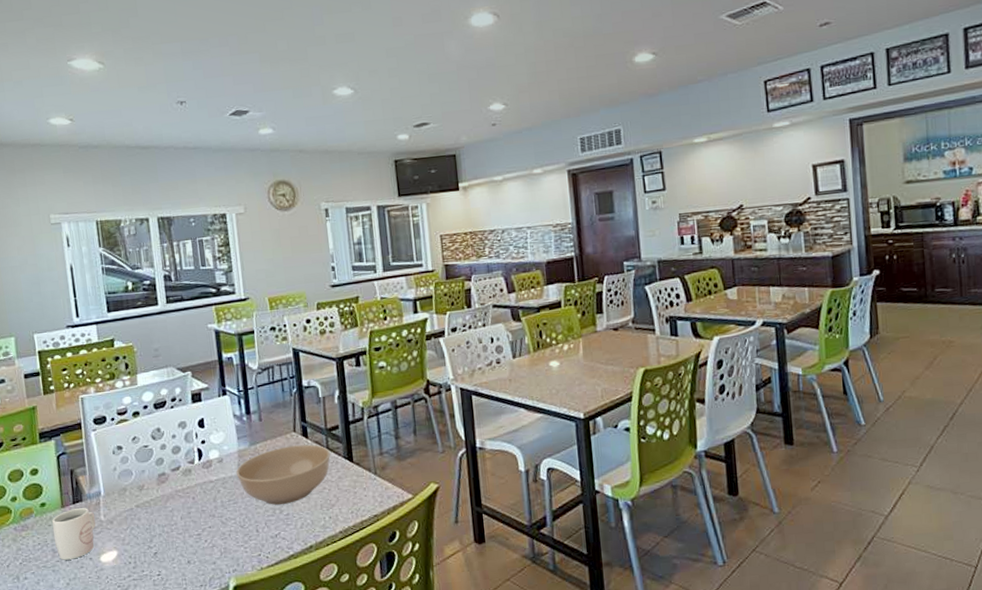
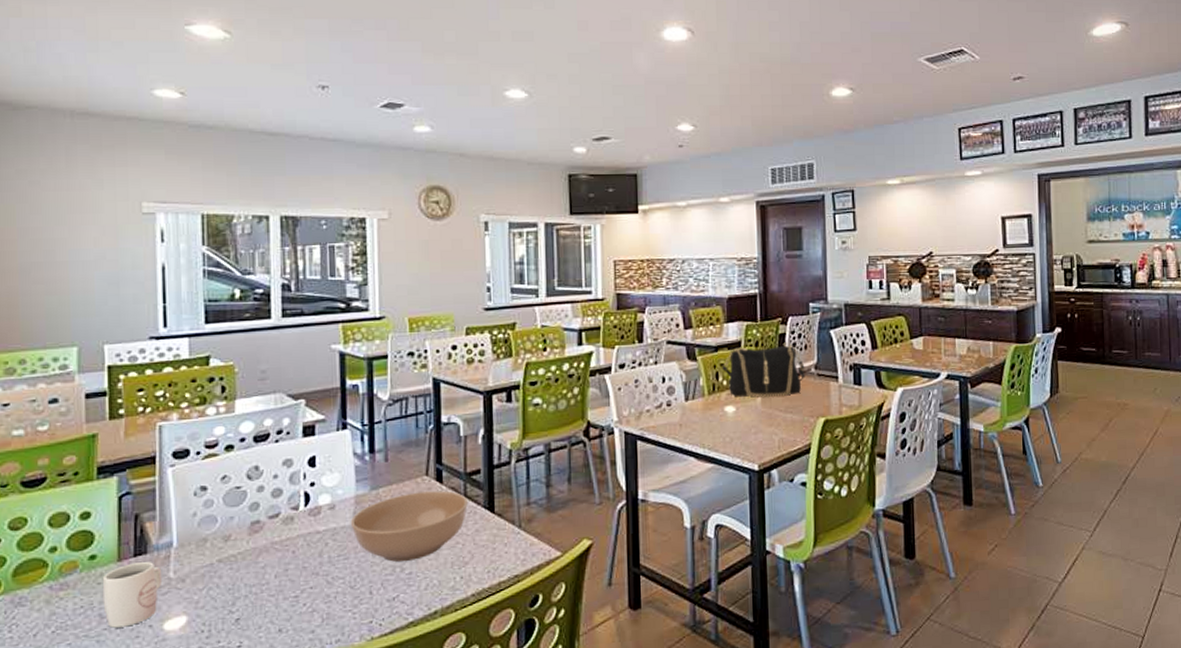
handbag: none [544,300,624,353] -> present [722,342,805,398]

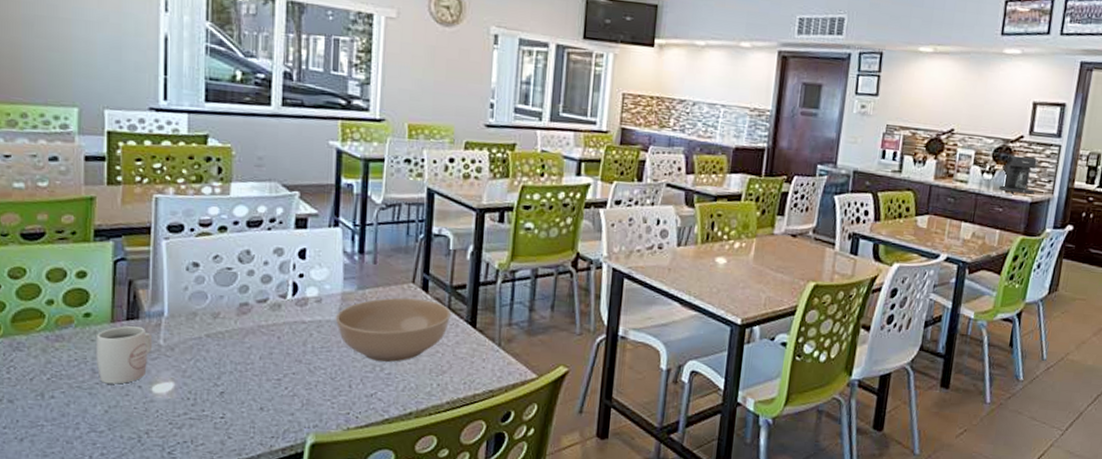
handbag: present [722,342,805,398] -> none [719,199,803,256]
coffee maker: none [984,268,1019,304] -> present [998,154,1037,195]

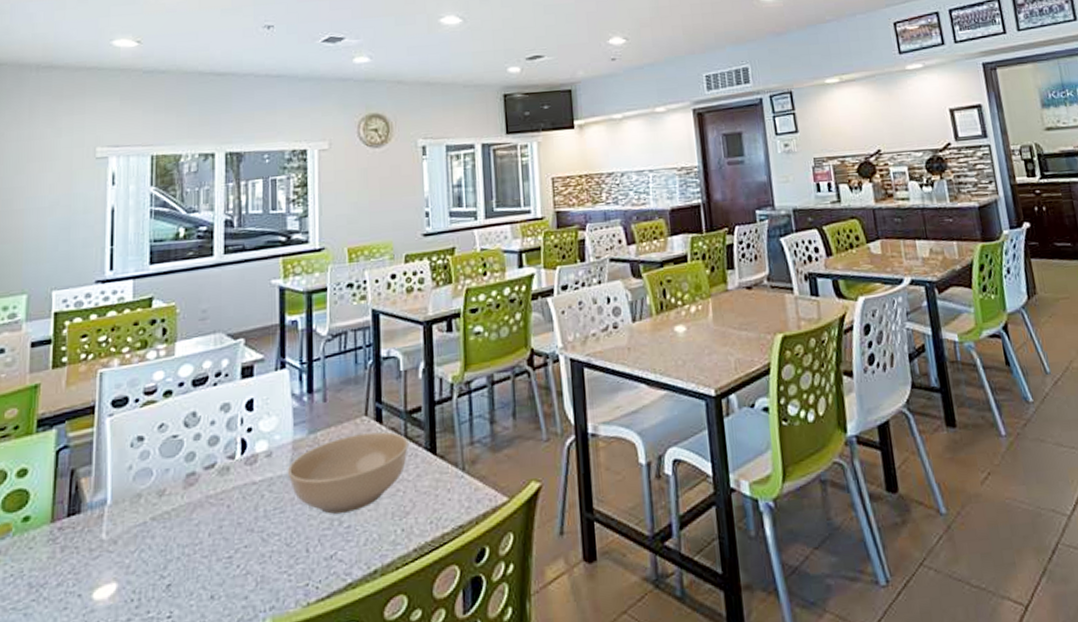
mug: present [95,326,153,384] -> none [33,522,95,599]
coffee maker: present [998,154,1037,195] -> none [938,162,979,201]

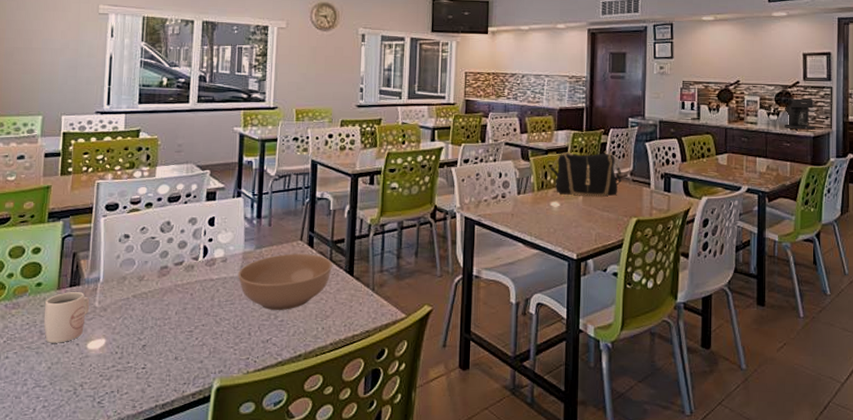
mug: none [33,522,95,599] -> present [43,292,90,343]
handbag: none [669,253,758,316] -> present [550,150,622,198]
coffee maker: none [938,162,979,201] -> present [784,98,815,130]

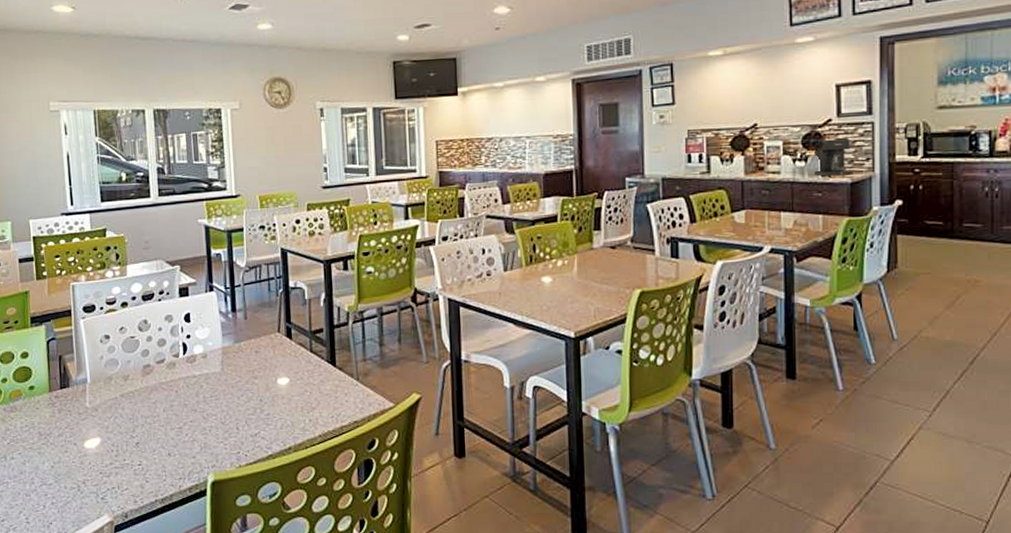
mug: present [43,292,90,343] -> none [39,394,82,443]
bowl: present [237,254,333,310] -> none [219,346,314,404]
handbag: present [550,150,622,198] -> none [539,216,621,270]

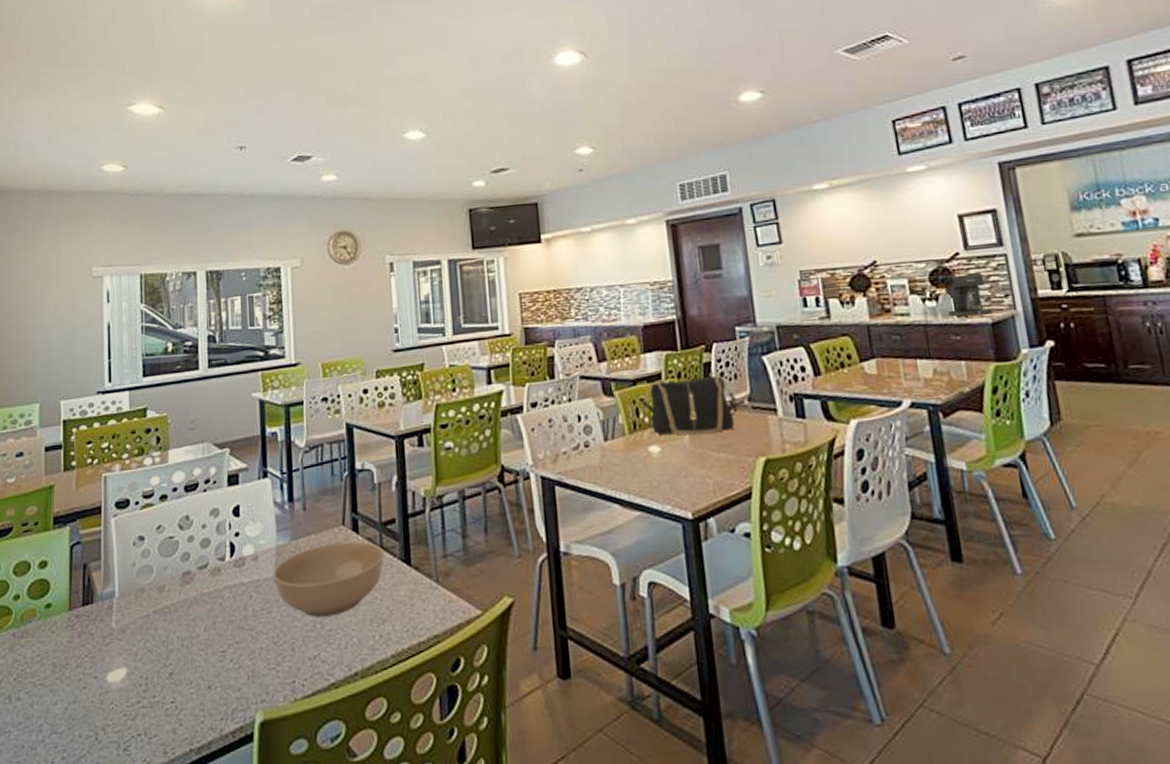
bowl: none [219,346,314,404] -> present [272,541,385,617]
handbag: none [539,216,621,270] -> present [642,372,738,436]

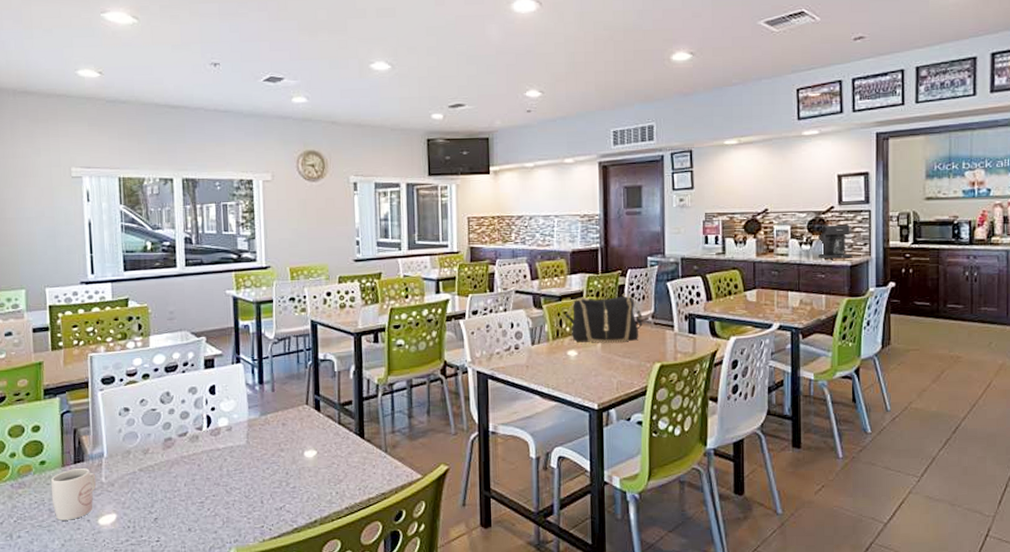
mug: none [56,612,106,678] -> present [50,468,97,521]
bowl: present [272,541,385,617] -> none [244,418,342,477]

